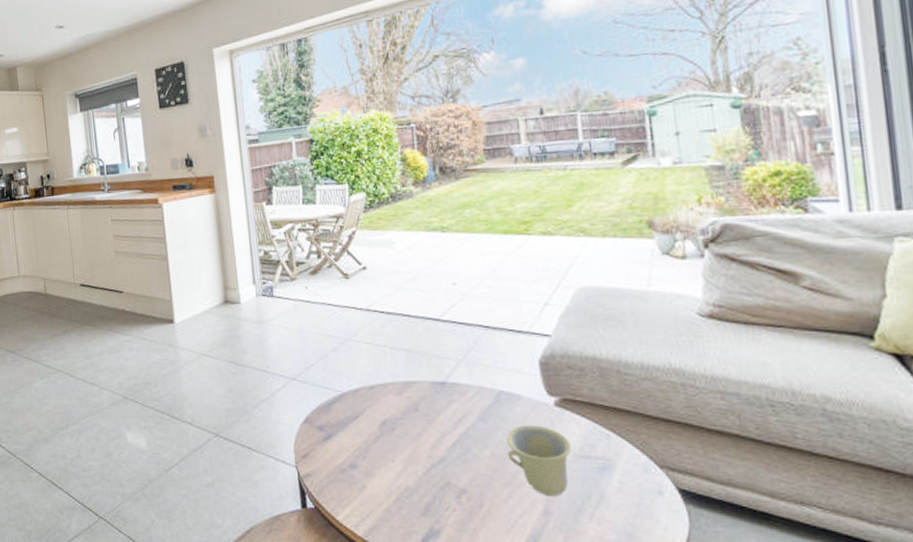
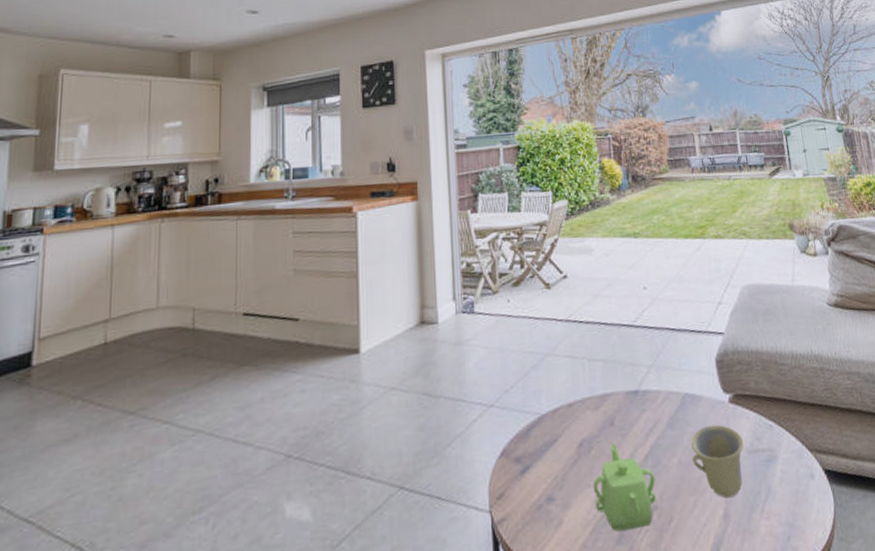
teapot: none [396,428,465,507] -> present [593,444,656,532]

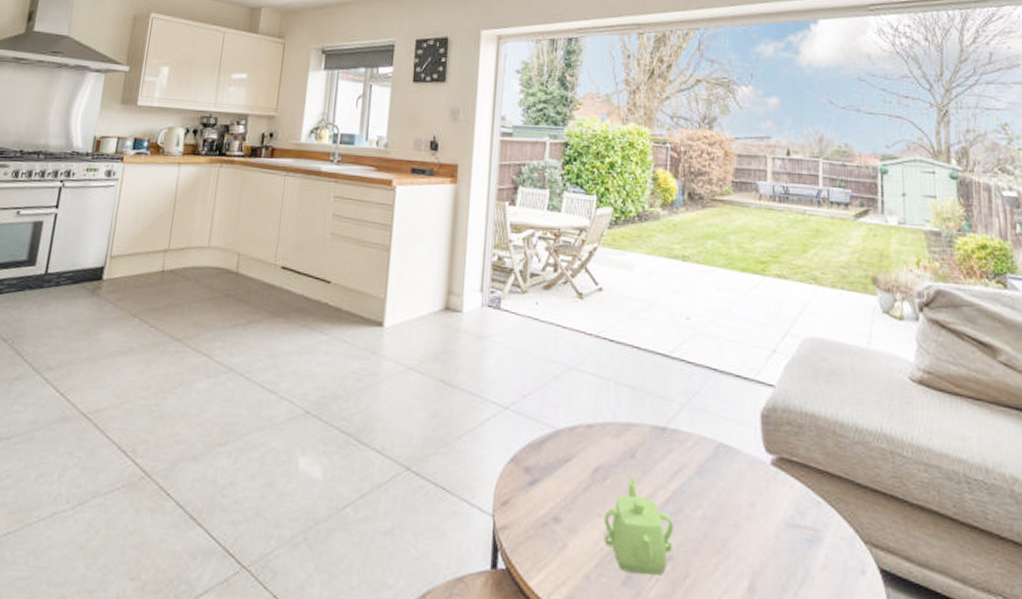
cup: present [691,424,745,499] -> none [719,484,784,571]

